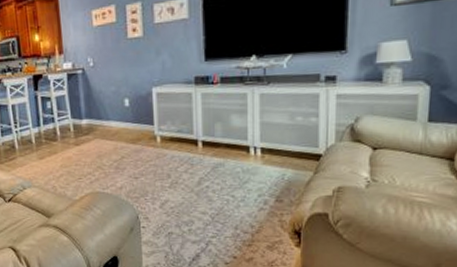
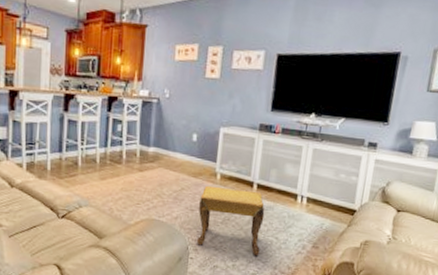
footstool: none [142,149,216,218] -> present [197,185,265,257]

